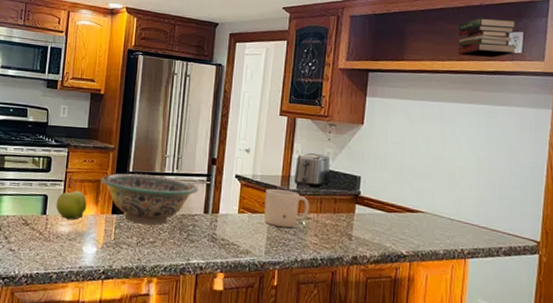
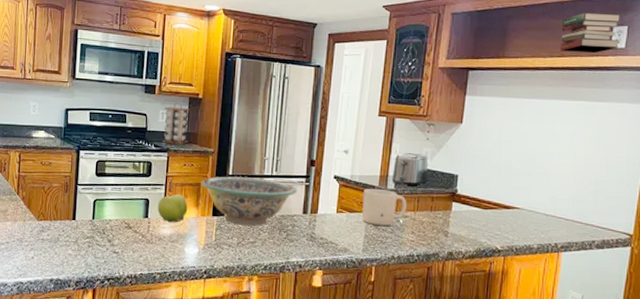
spice rack: none [63,96,92,141] -> present [162,101,191,145]

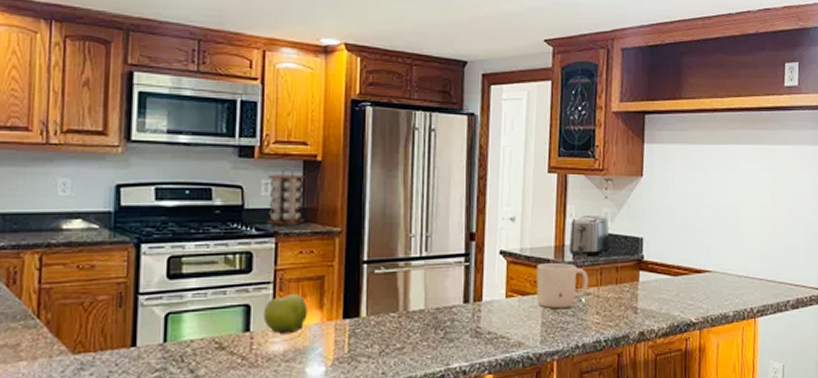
decorative bowl: present [200,176,298,226] -> none [323,261,456,327]
books: present [559,12,620,54] -> none [735,48,792,92]

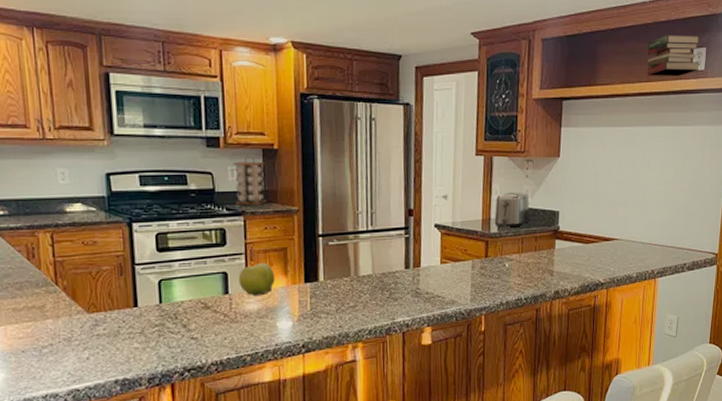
mug: present [537,263,589,310] -> none [466,234,511,273]
books: none [735,48,792,92] -> present [646,35,699,77]

